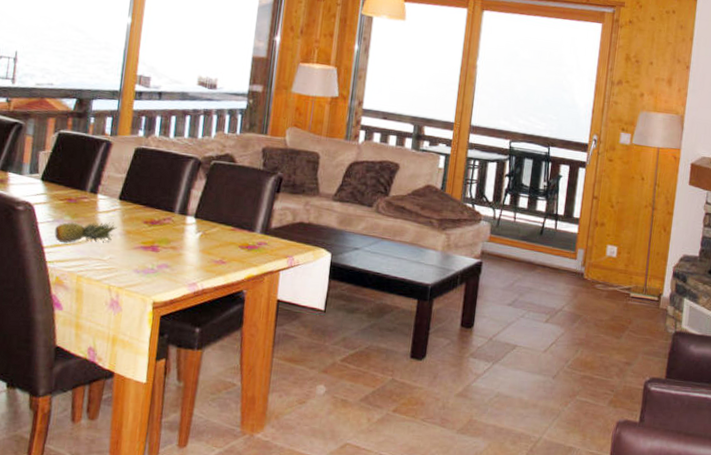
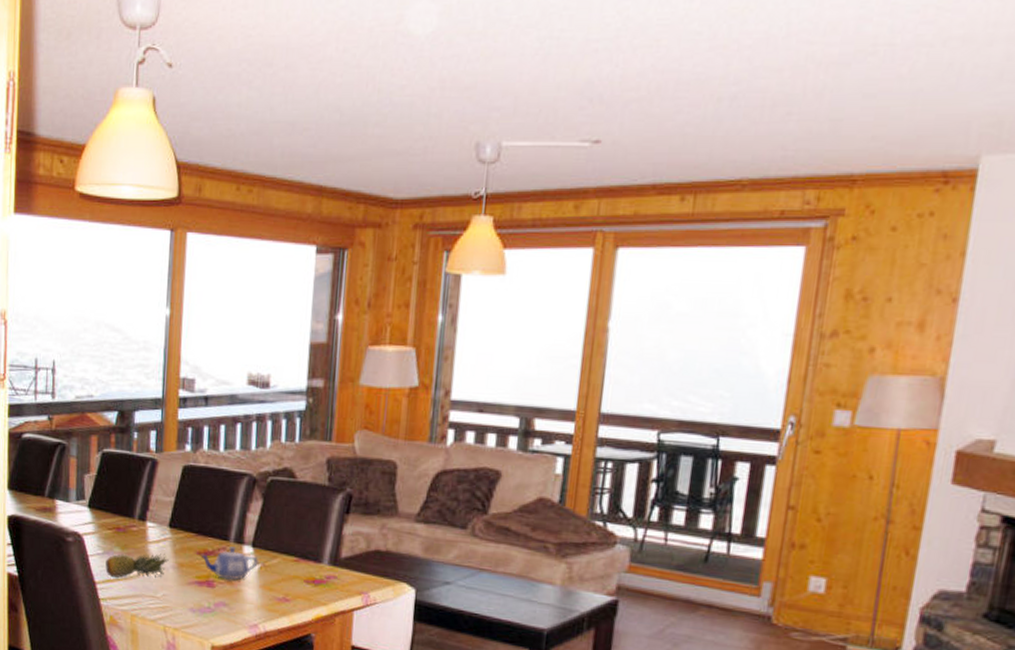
teapot: none [147,217,200,246] -> present [201,547,258,581]

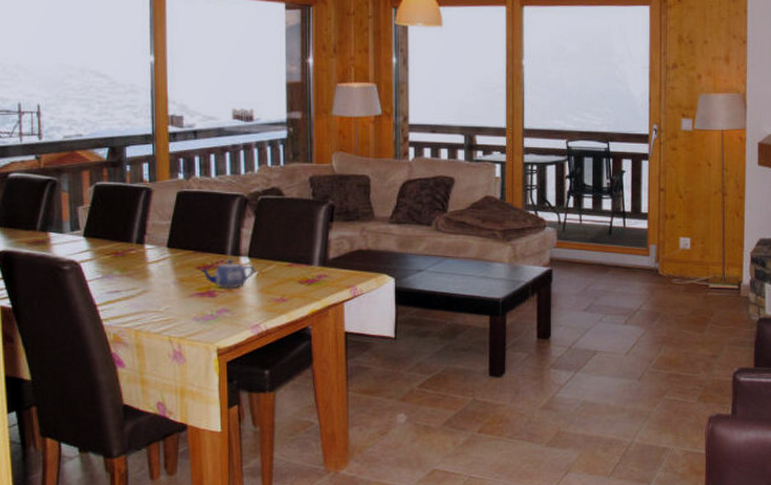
fruit: present [105,553,169,579] -> none [106,272,169,299]

